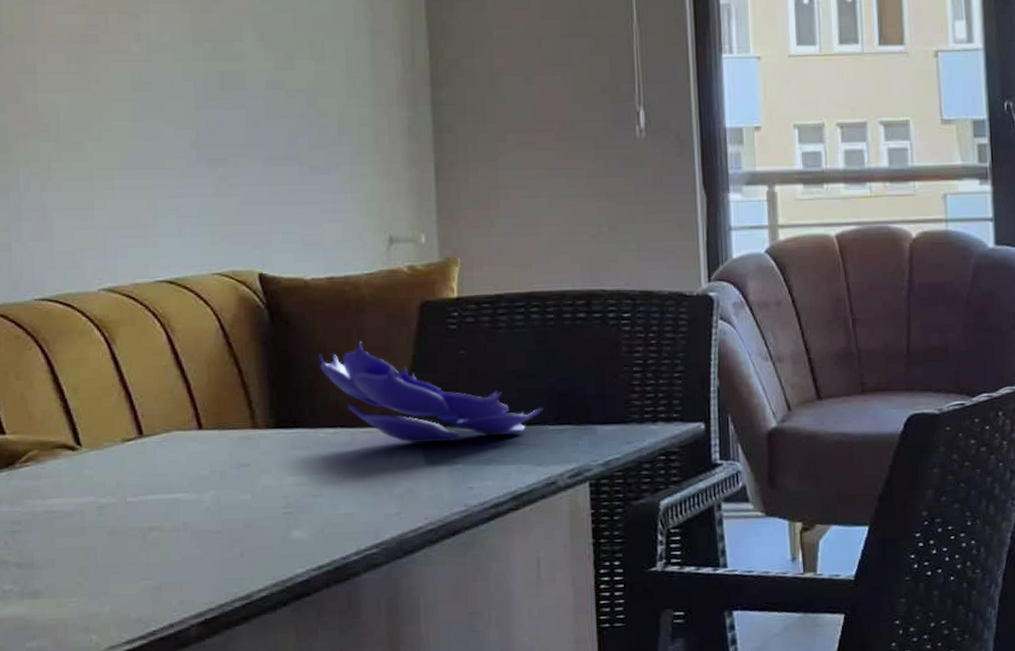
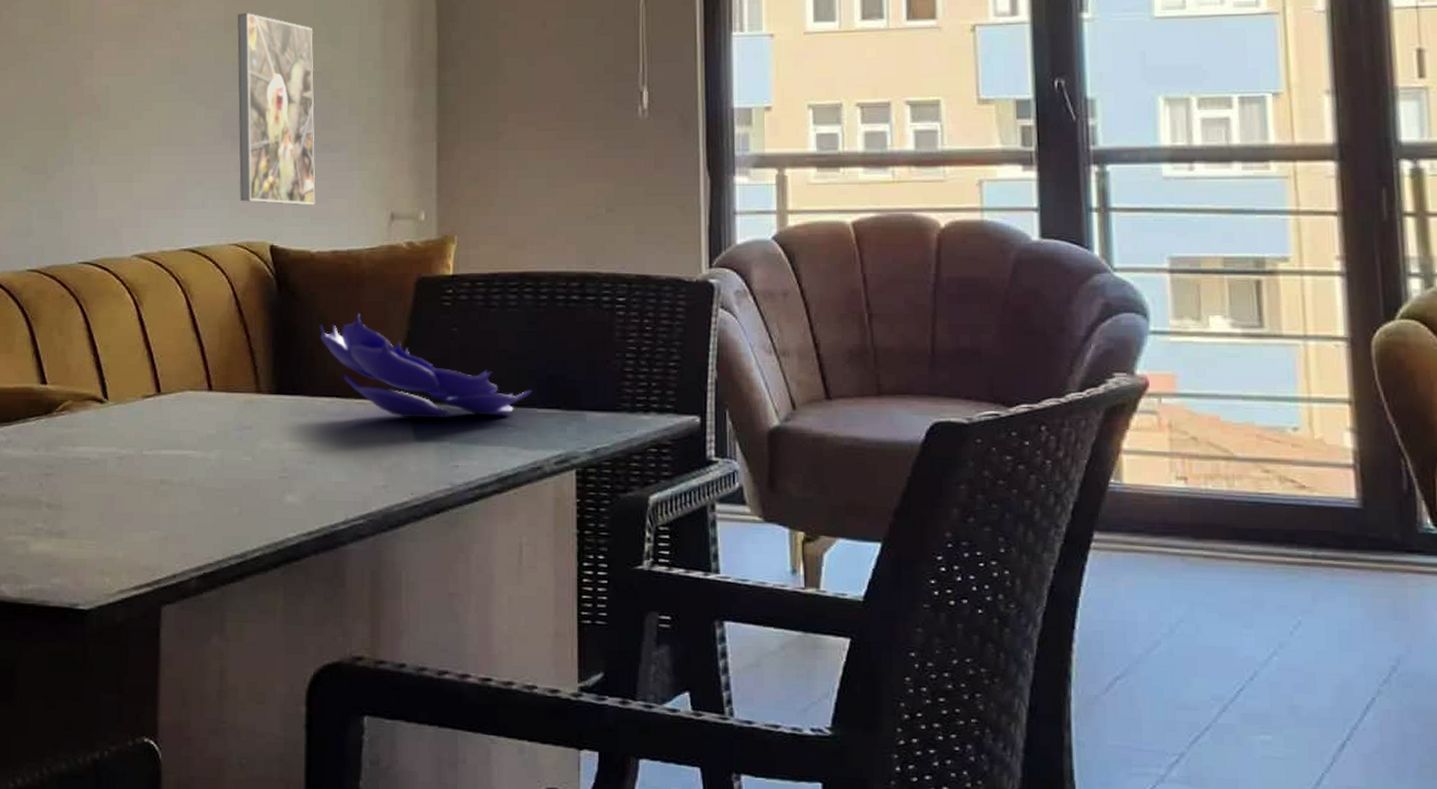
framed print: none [207,25,307,231] -> present [237,13,316,206]

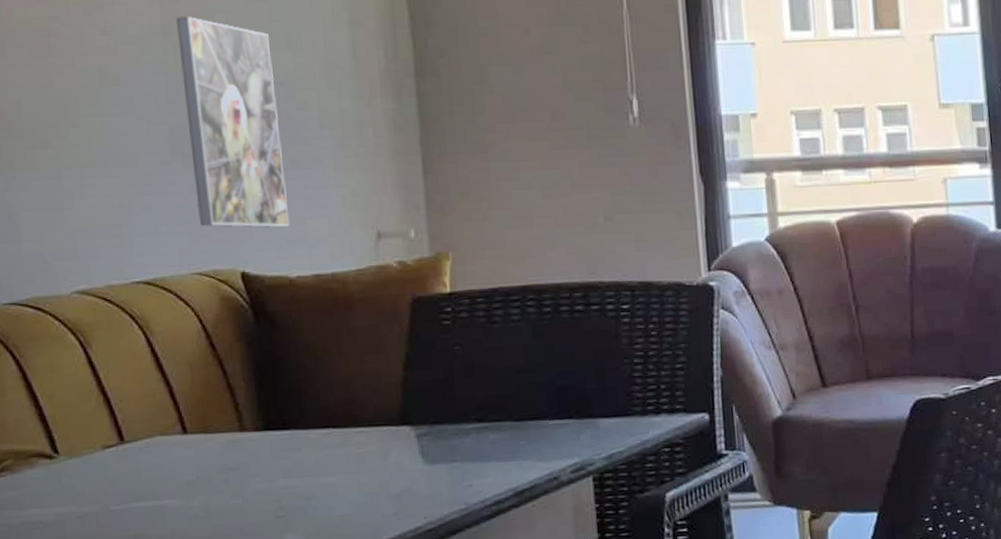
decorative bowl: present [319,313,532,418] -> none [307,338,543,443]

